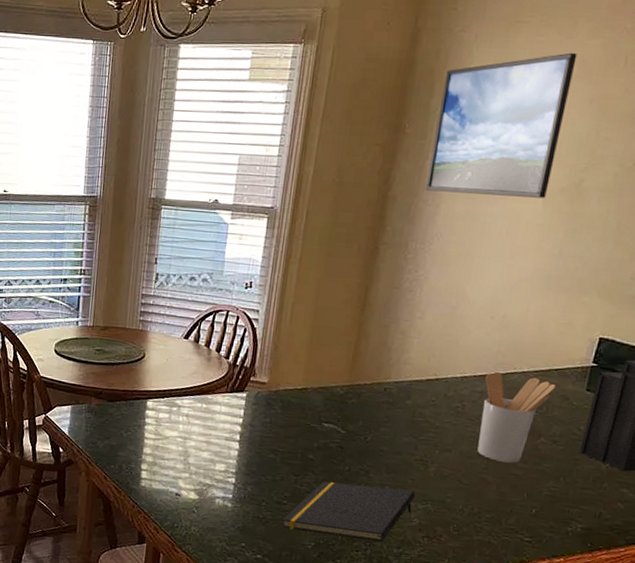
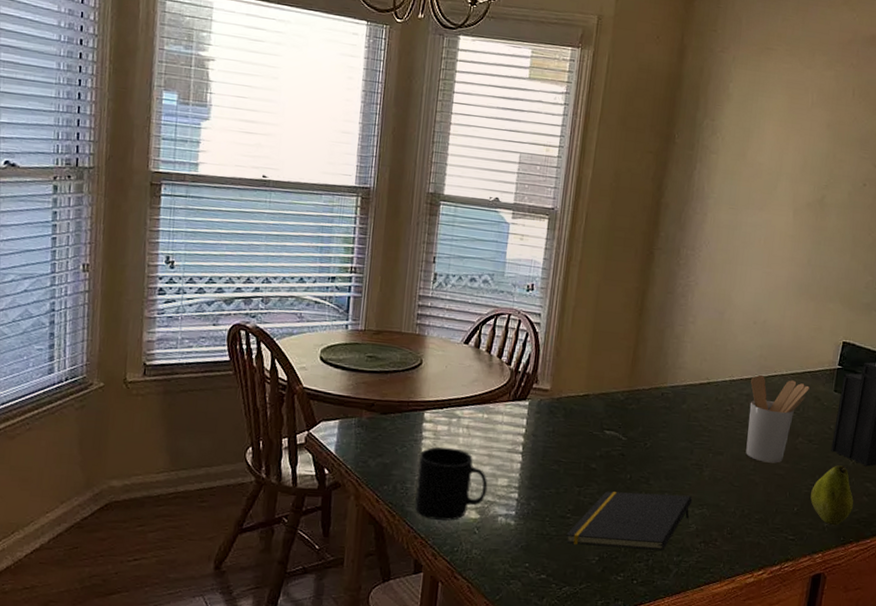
mug: none [138,432,206,500] -> present [414,446,488,521]
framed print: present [425,52,577,198] -> none [693,80,816,212]
fruit: none [552,468,606,532] -> present [810,465,854,526]

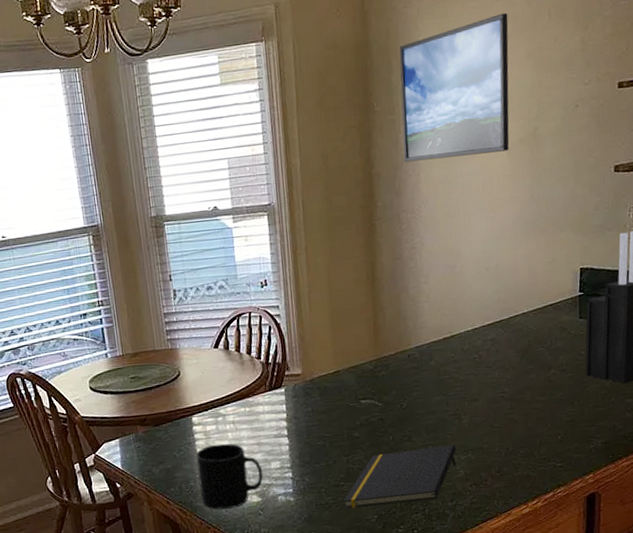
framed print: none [693,80,816,212] -> present [399,12,510,162]
utensil holder: present [746,374,809,463] -> none [493,316,554,400]
fruit: present [810,465,854,526] -> none [572,387,618,446]

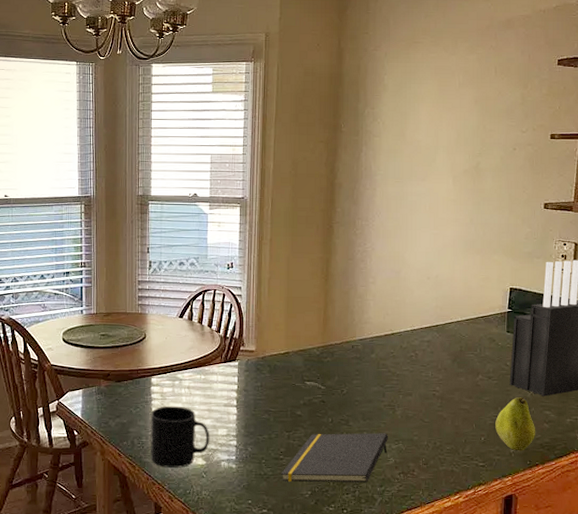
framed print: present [399,12,510,162] -> none [363,65,461,179]
fruit: none [572,387,618,446] -> present [495,397,536,451]

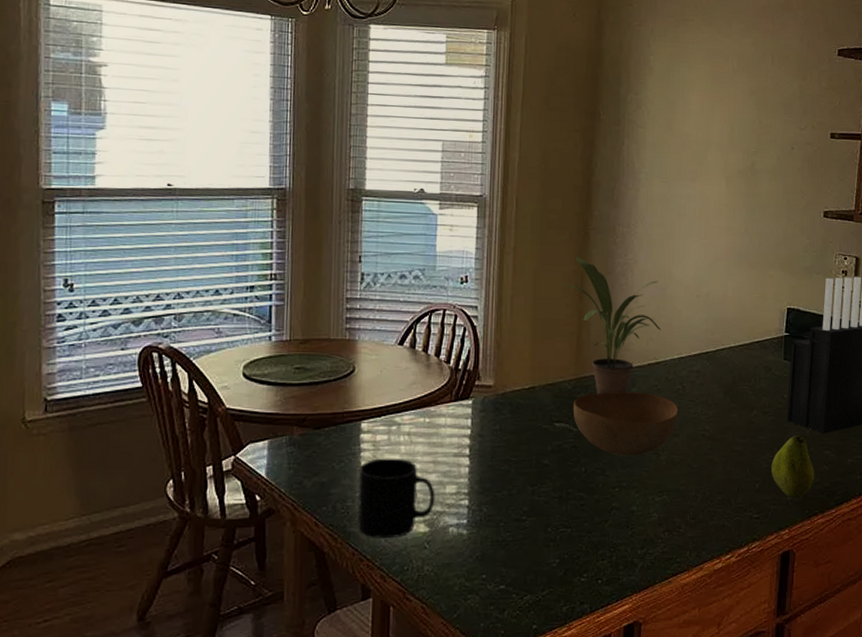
notepad: present [281,433,389,483] -> none [523,483,652,548]
potted plant: none [312,246,396,359] -> present [564,256,661,394]
bowl: none [321,357,412,410] -> present [572,391,679,456]

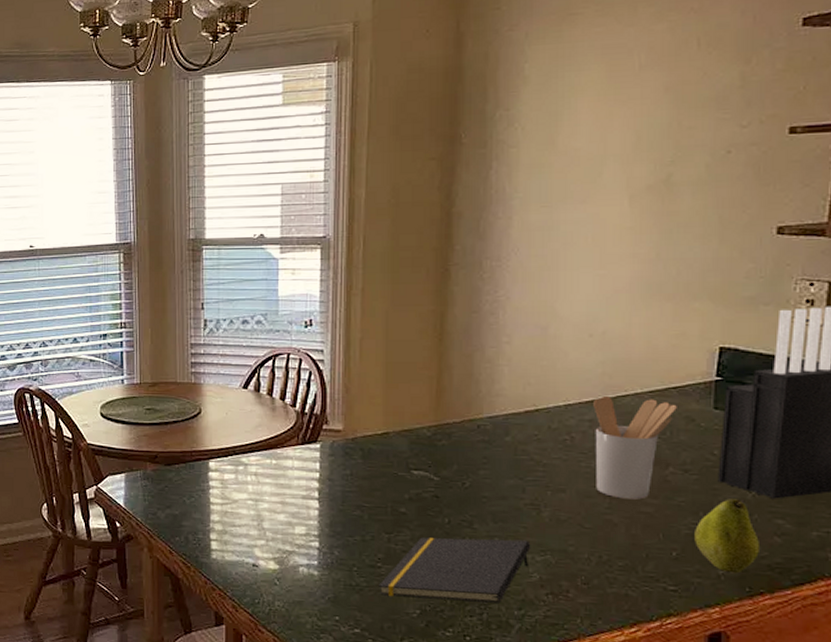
mug: present [358,458,435,538] -> none [209,496,284,572]
notepad: none [523,483,652,548] -> present [379,537,531,603]
potted plant: present [564,256,661,394] -> none [420,295,542,443]
bowl: present [572,391,679,456] -> none [433,440,565,510]
utensil holder: none [700,349,759,440] -> present [593,395,677,500]

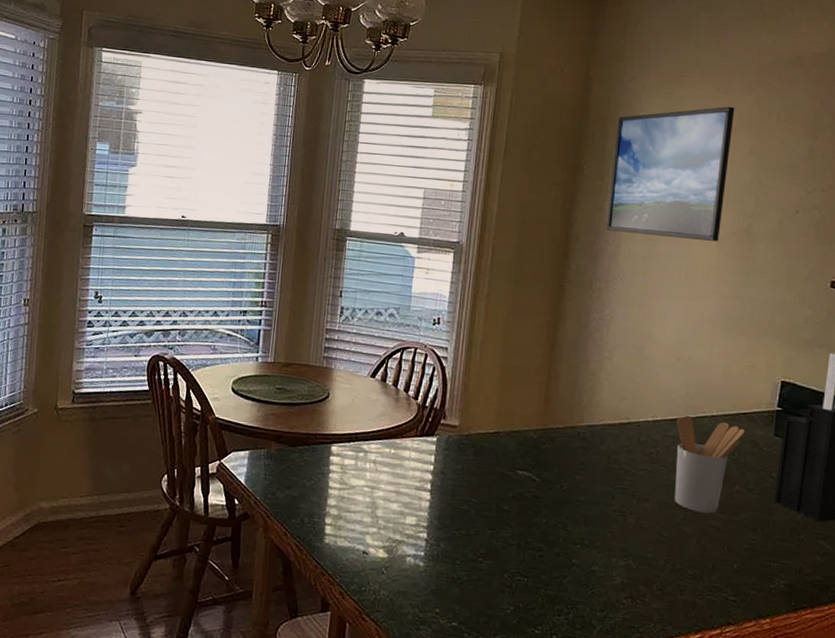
notepad: present [379,537,531,603] -> none [478,535,616,604]
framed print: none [493,40,642,203] -> present [605,106,735,242]
fruit: present [695,499,761,574] -> none [753,518,806,588]

